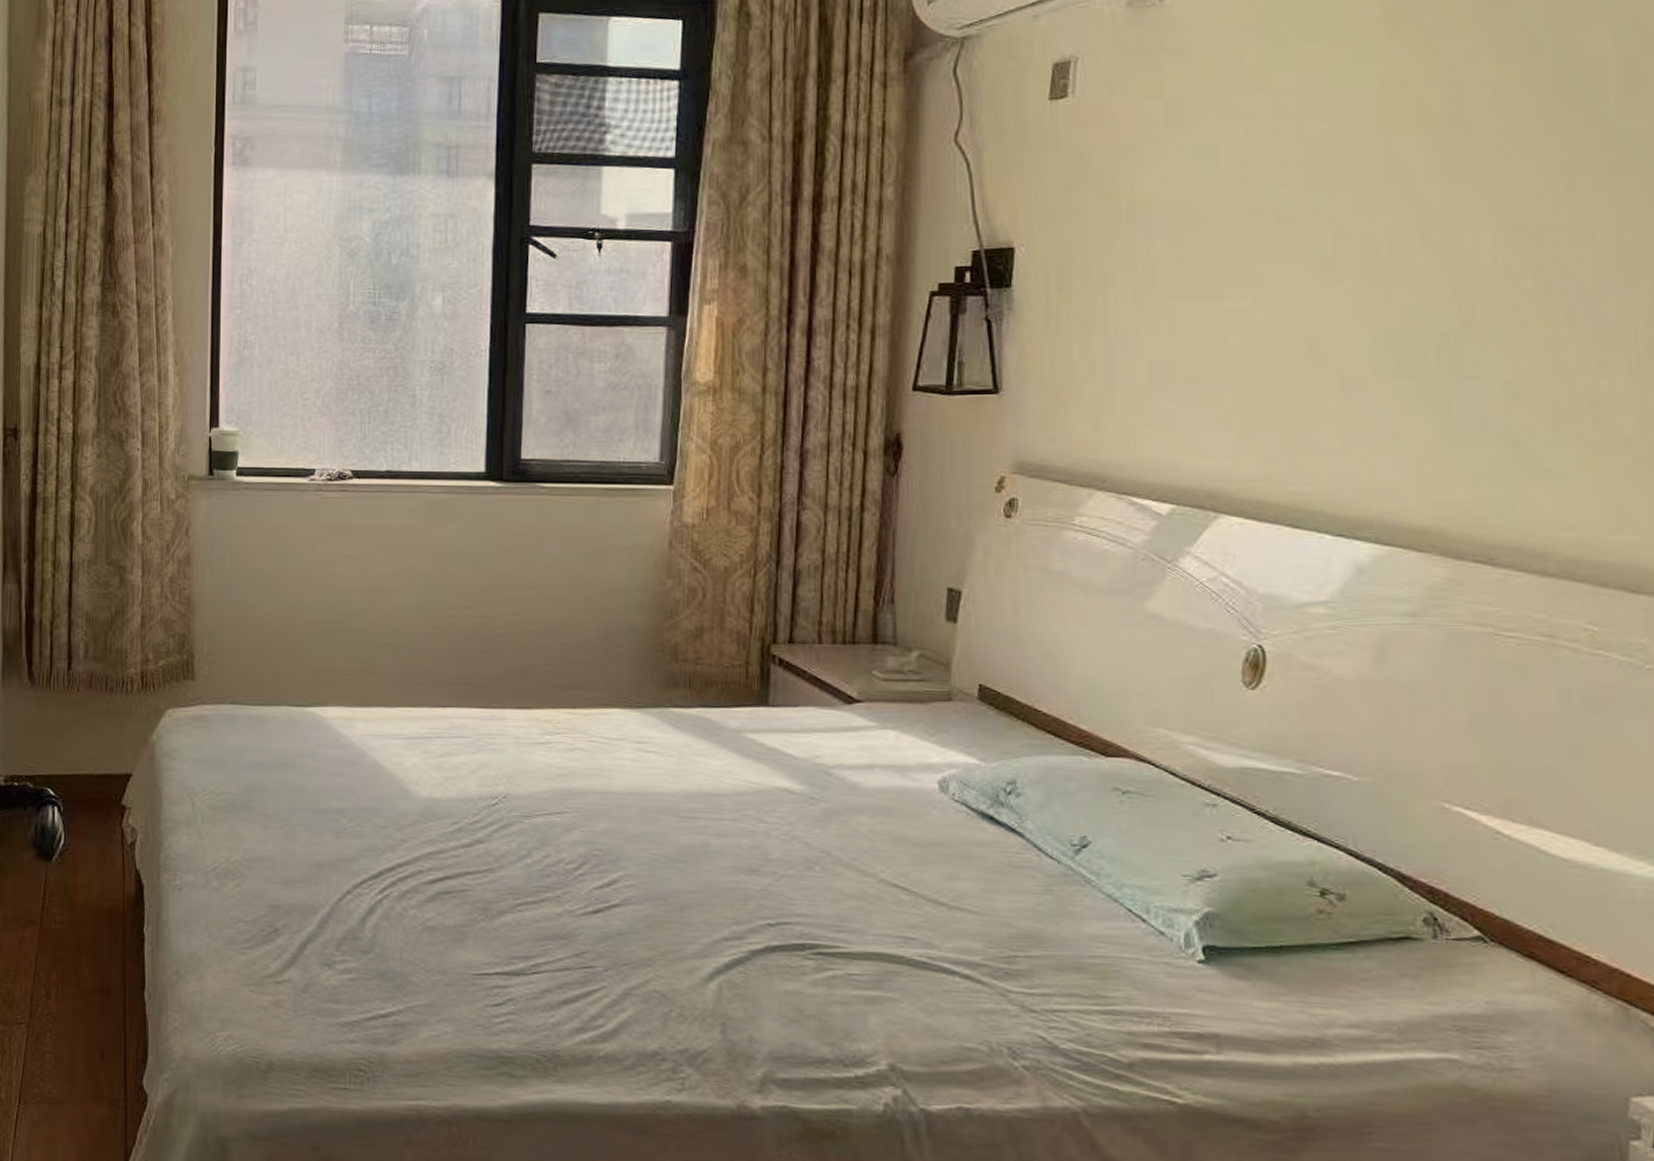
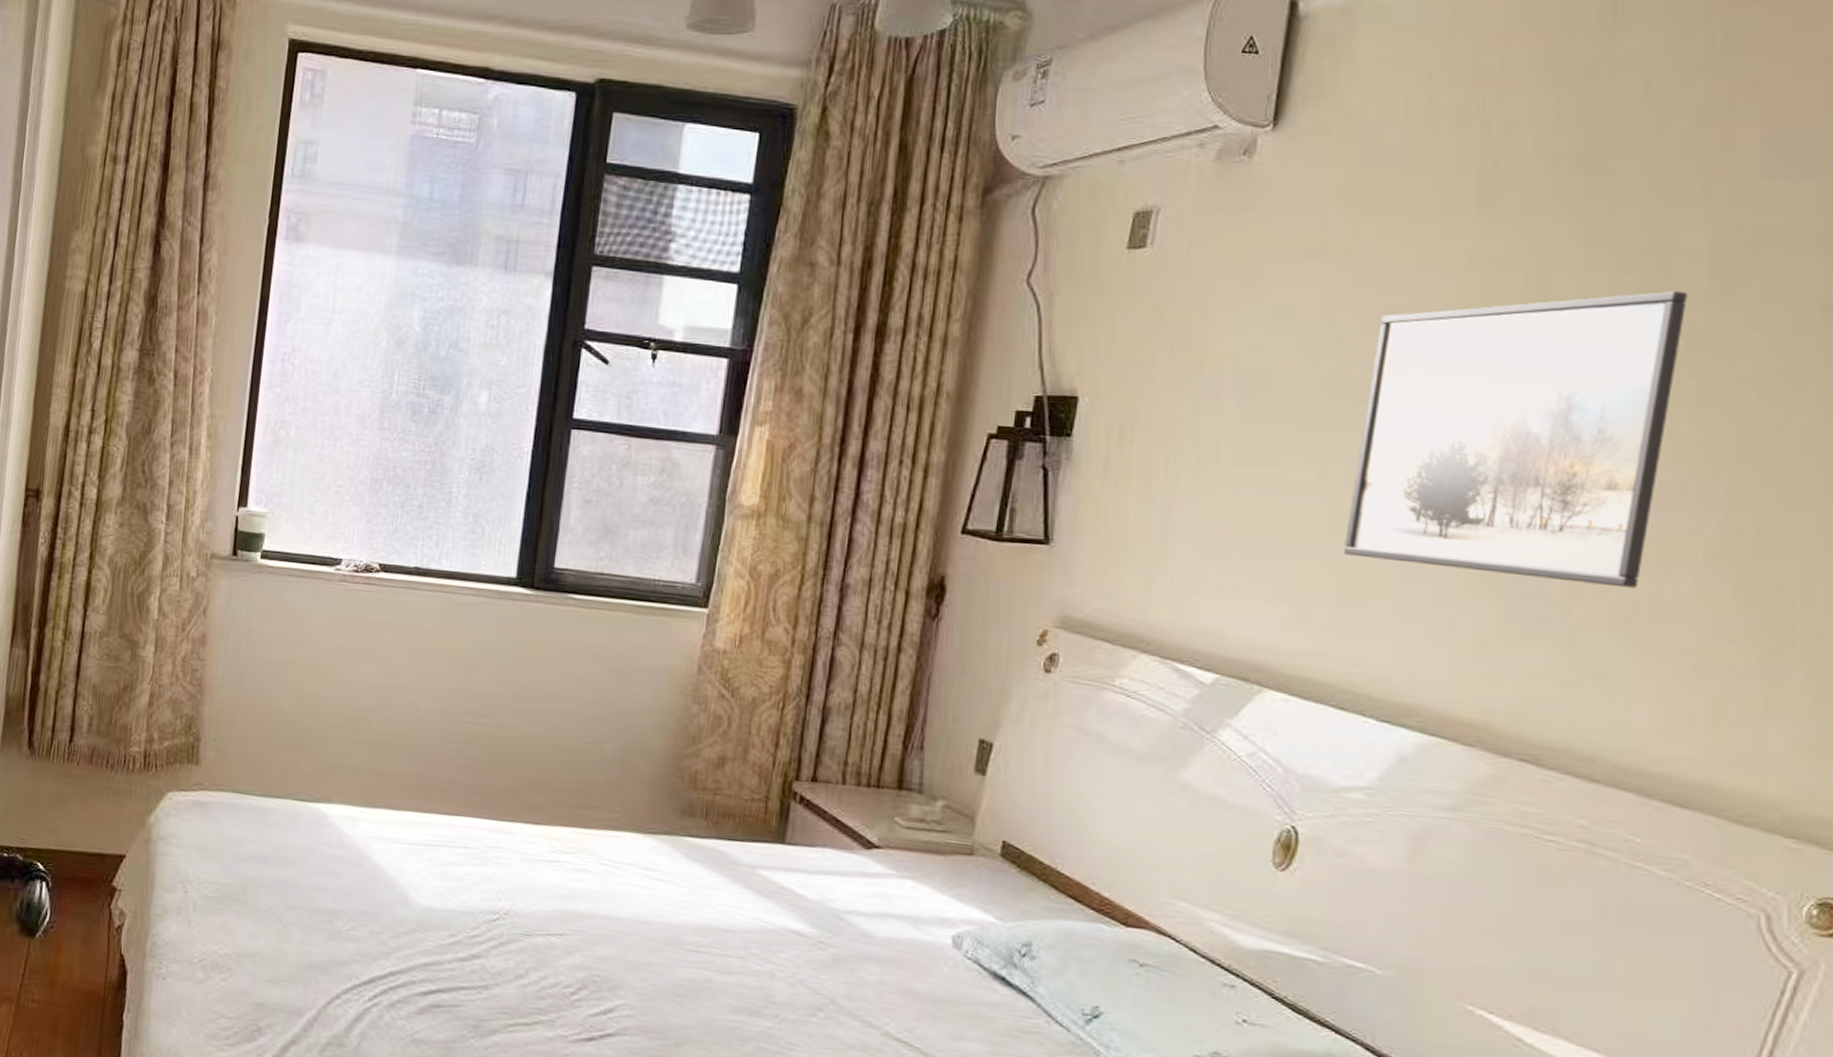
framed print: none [1284,92,1599,385] -> present [1343,291,1688,589]

